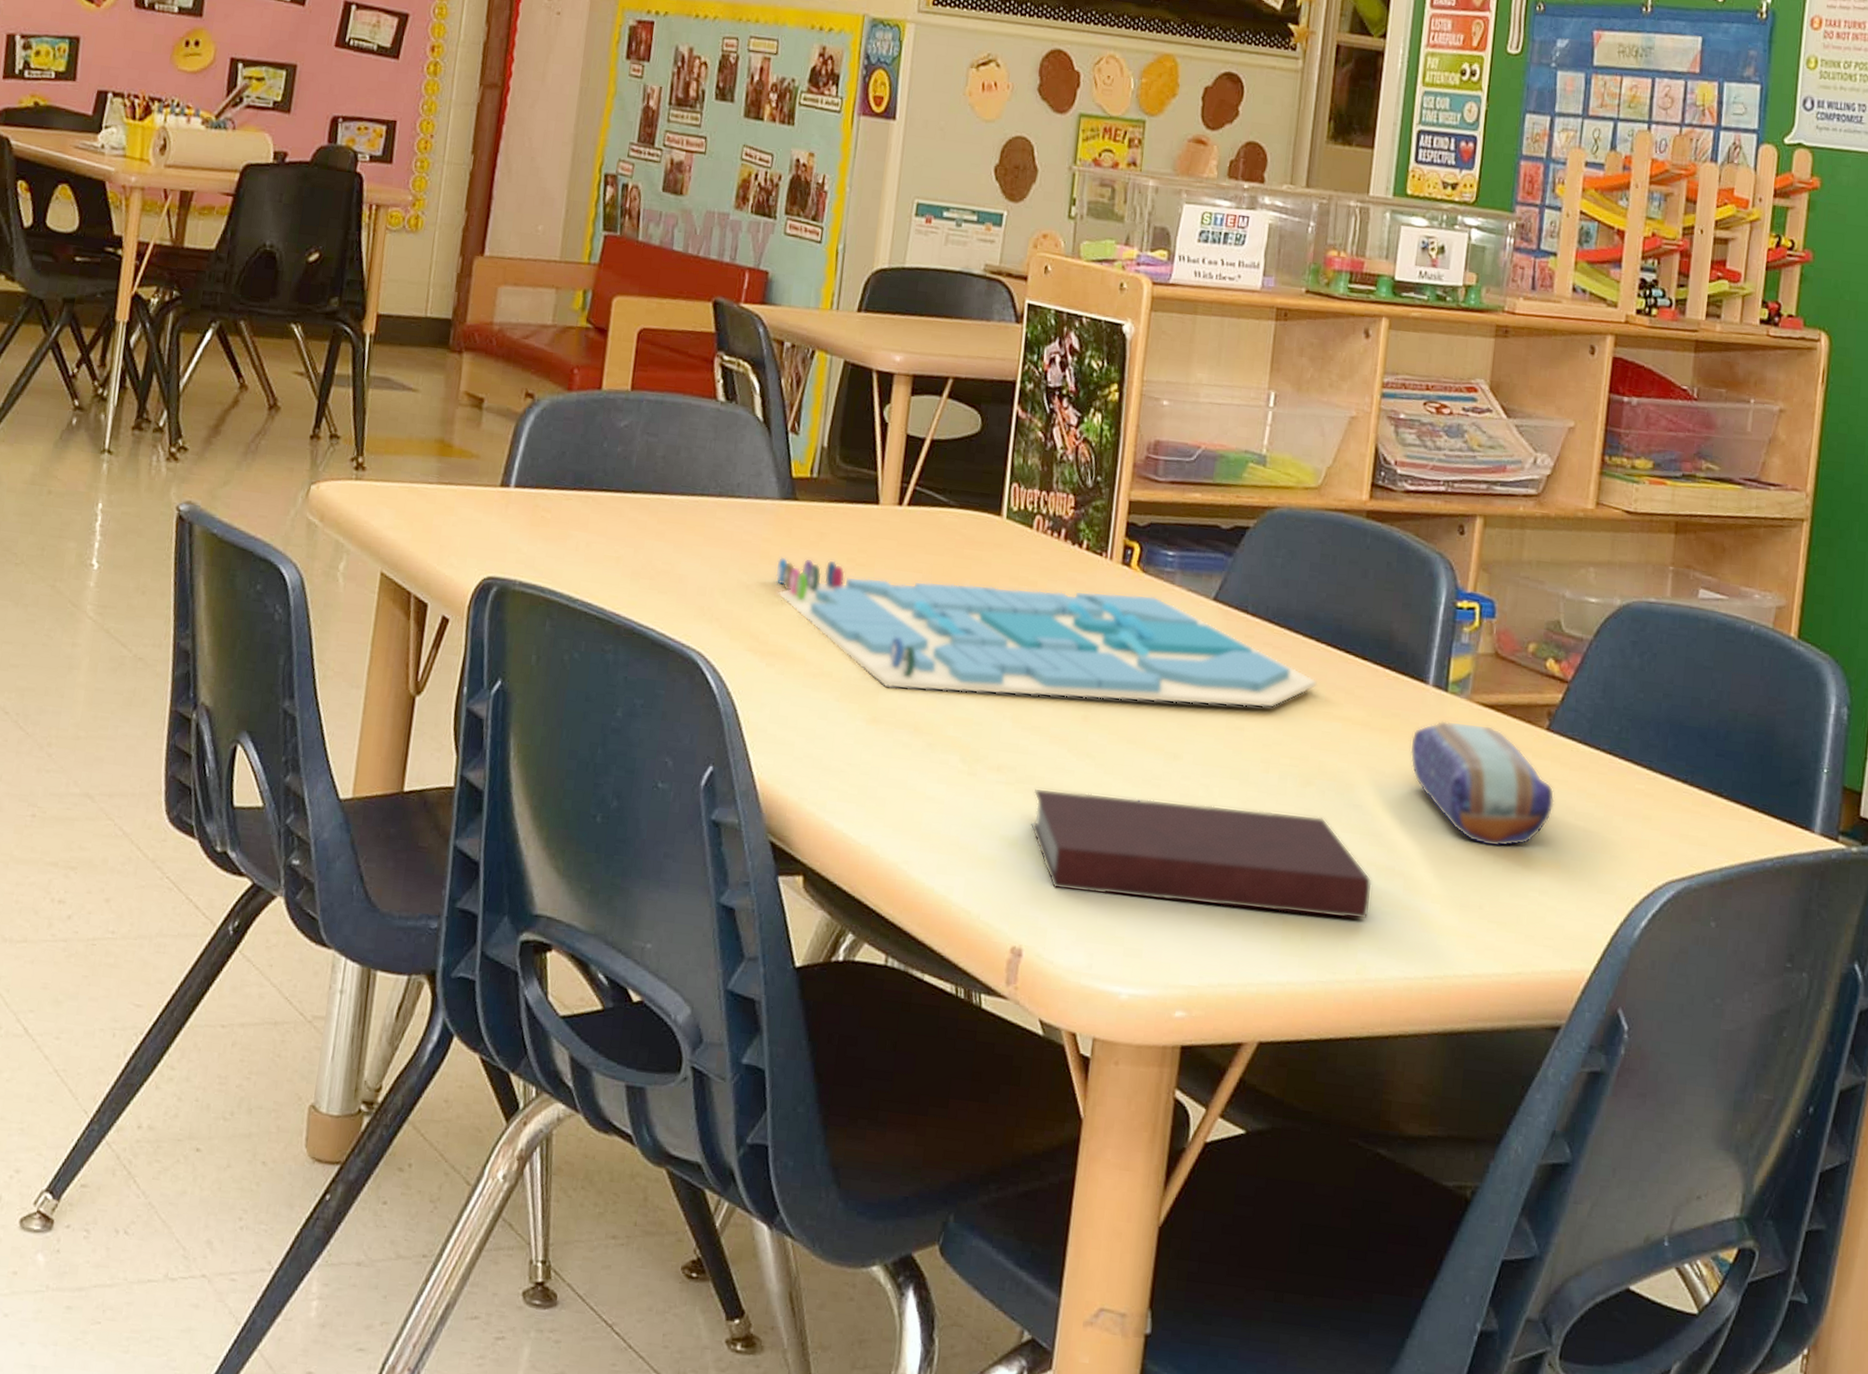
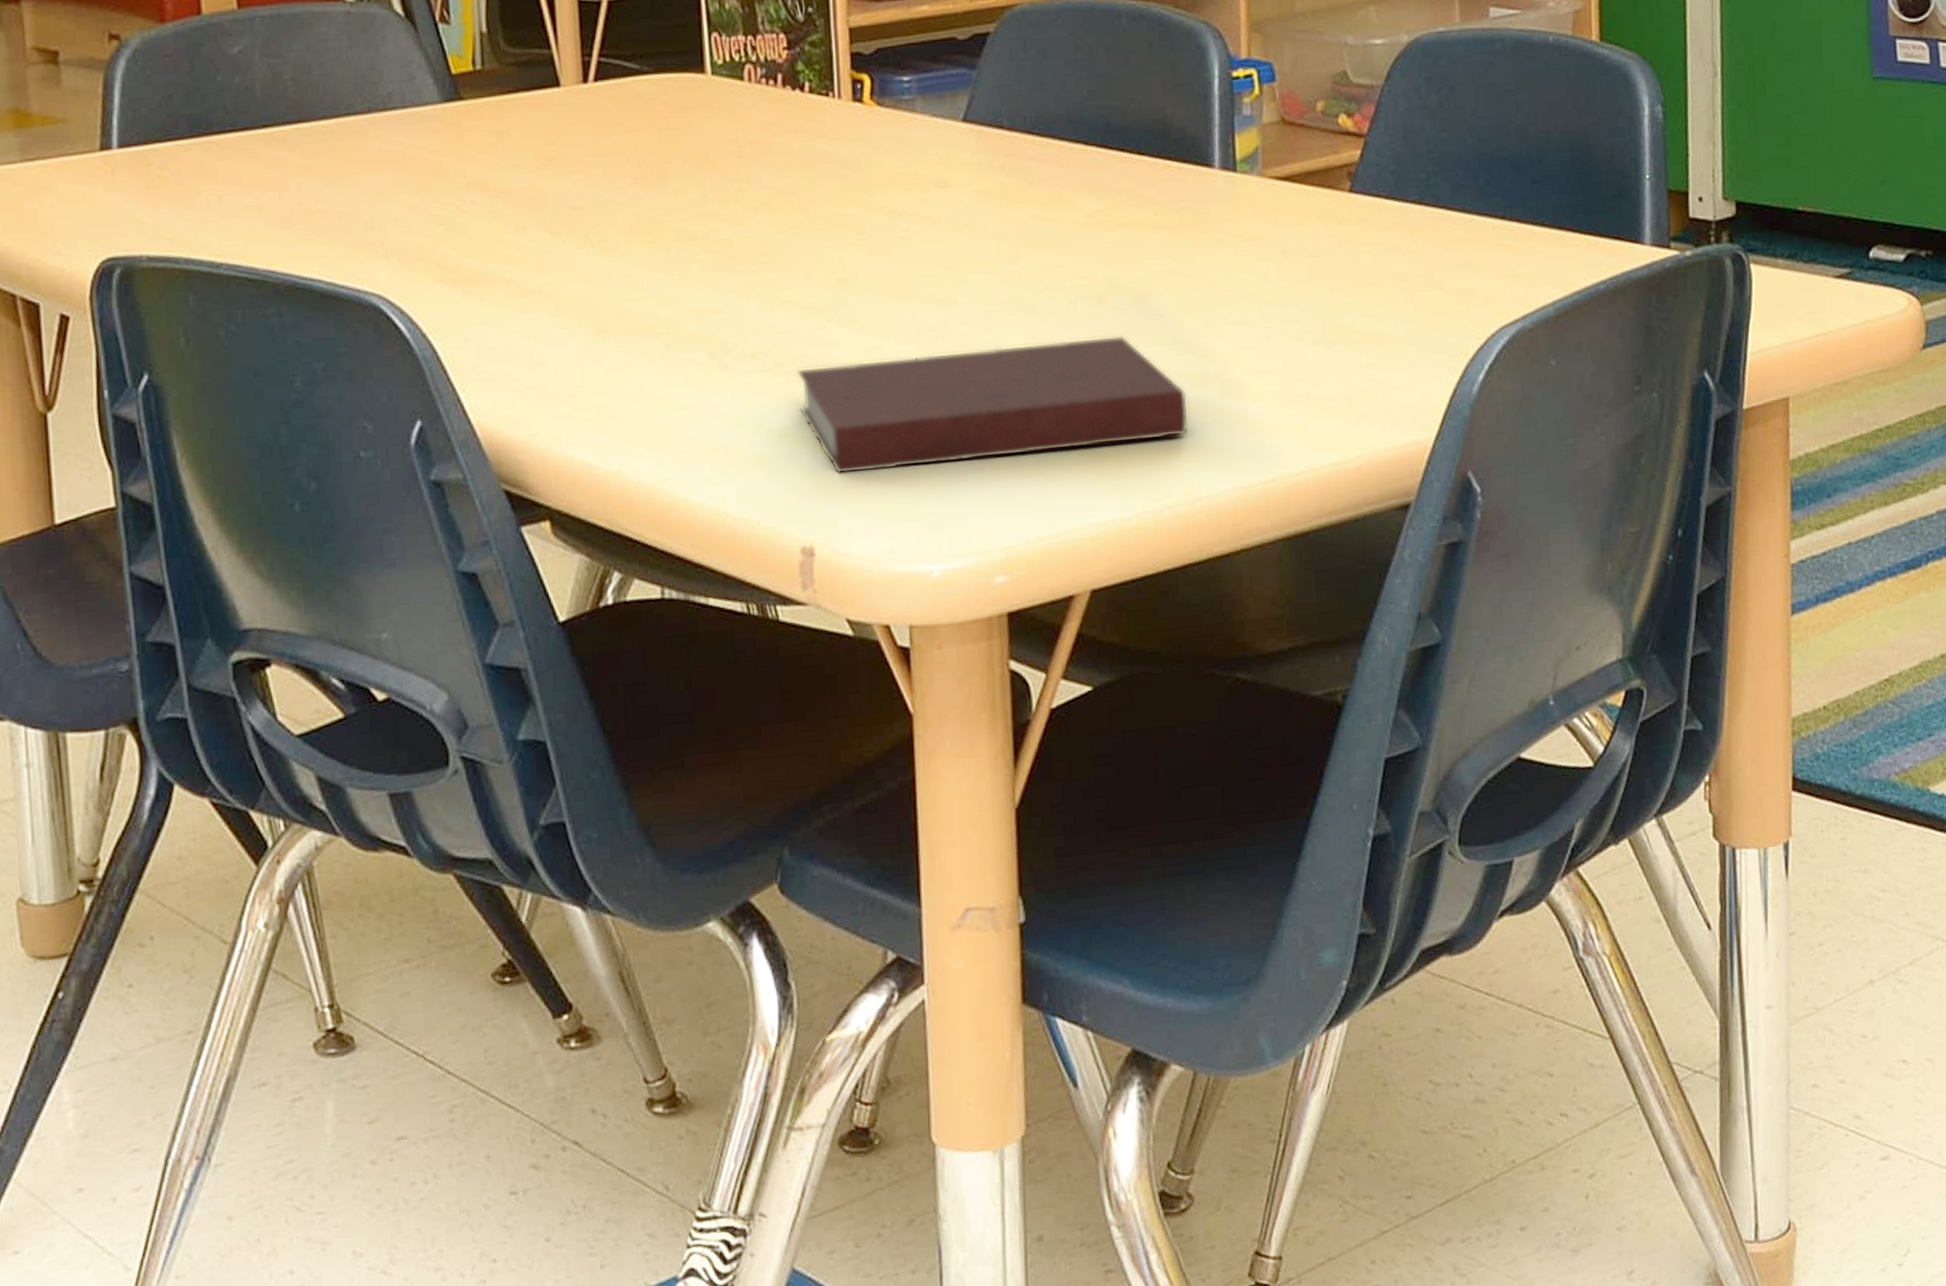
board game: present [775,557,1318,708] -> none [451,129,1094,293]
pencil case: present [1410,720,1555,847] -> none [1204,199,1369,330]

